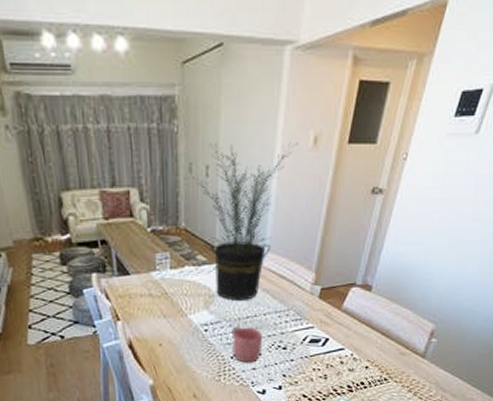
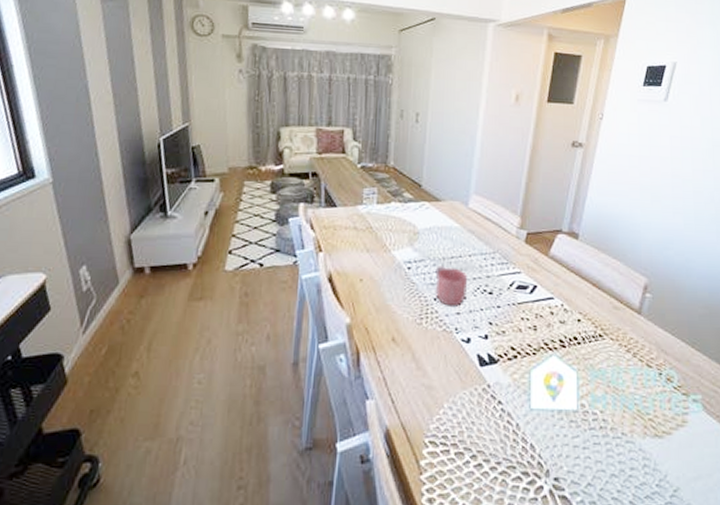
potted plant: present [193,141,298,301] -> none [403,94,502,240]

